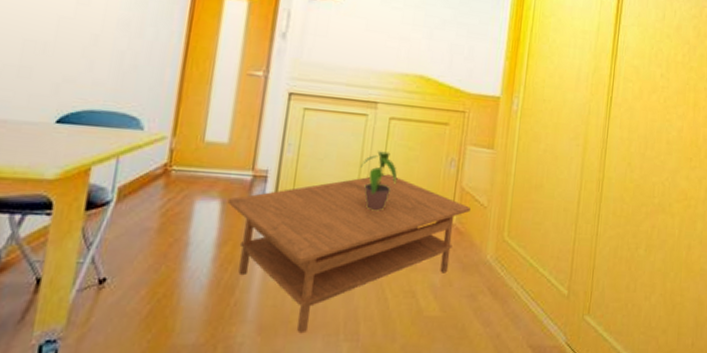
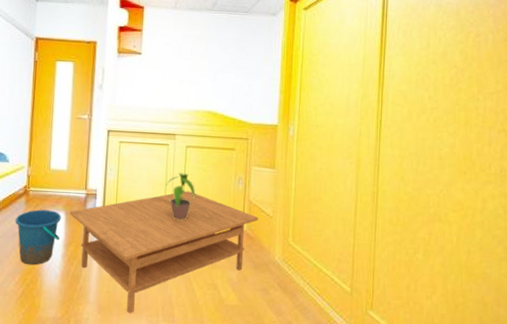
bucket: none [146,196,215,274] -> present [15,209,61,266]

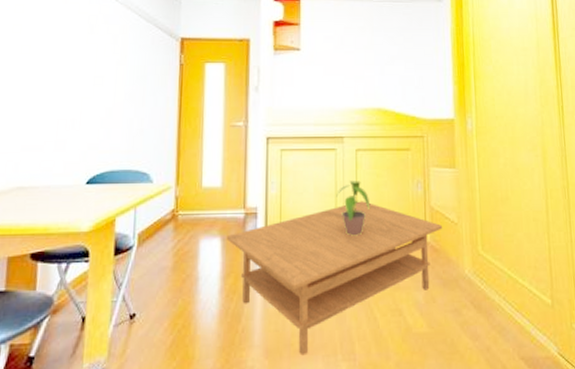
bucket: present [15,209,61,266] -> none [161,236,216,306]

